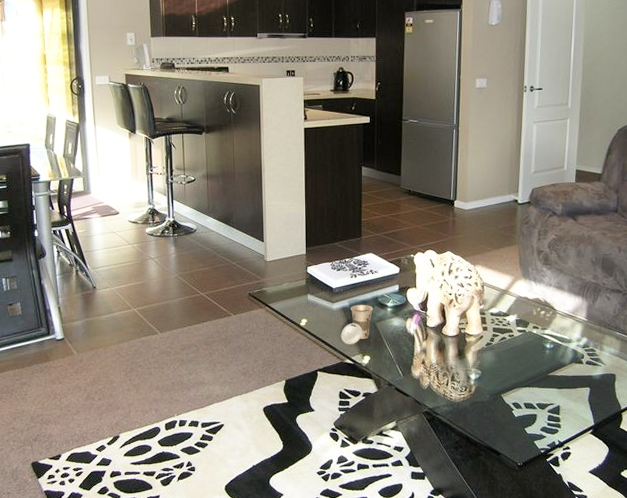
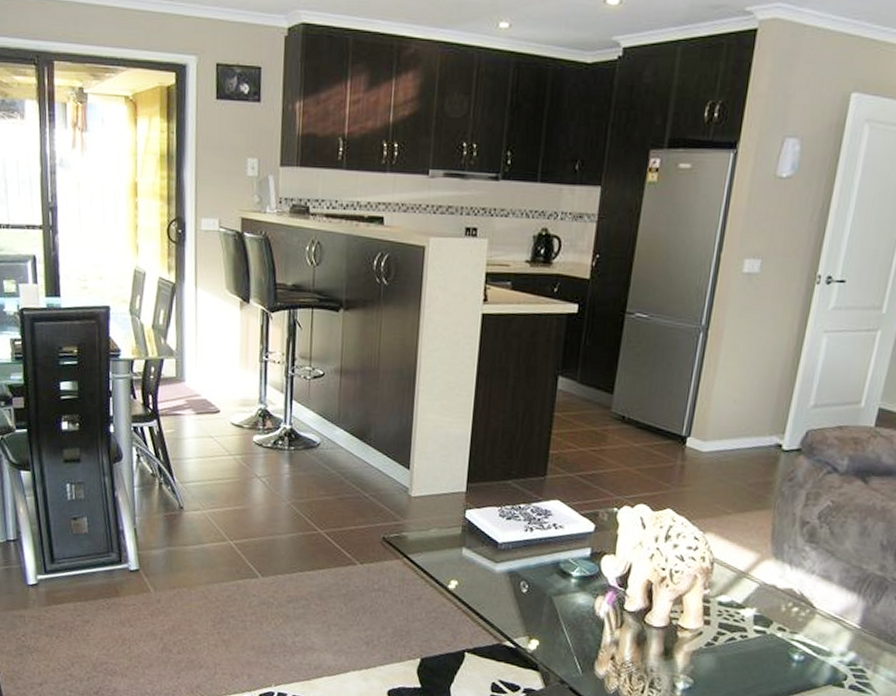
cup: present [340,304,374,344] -> none [501,568,552,622]

